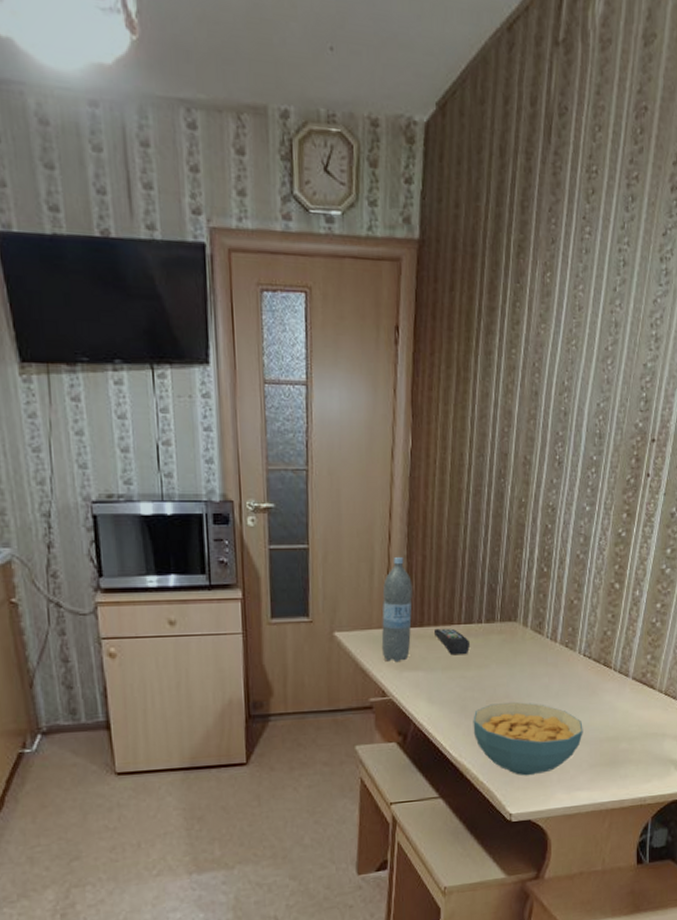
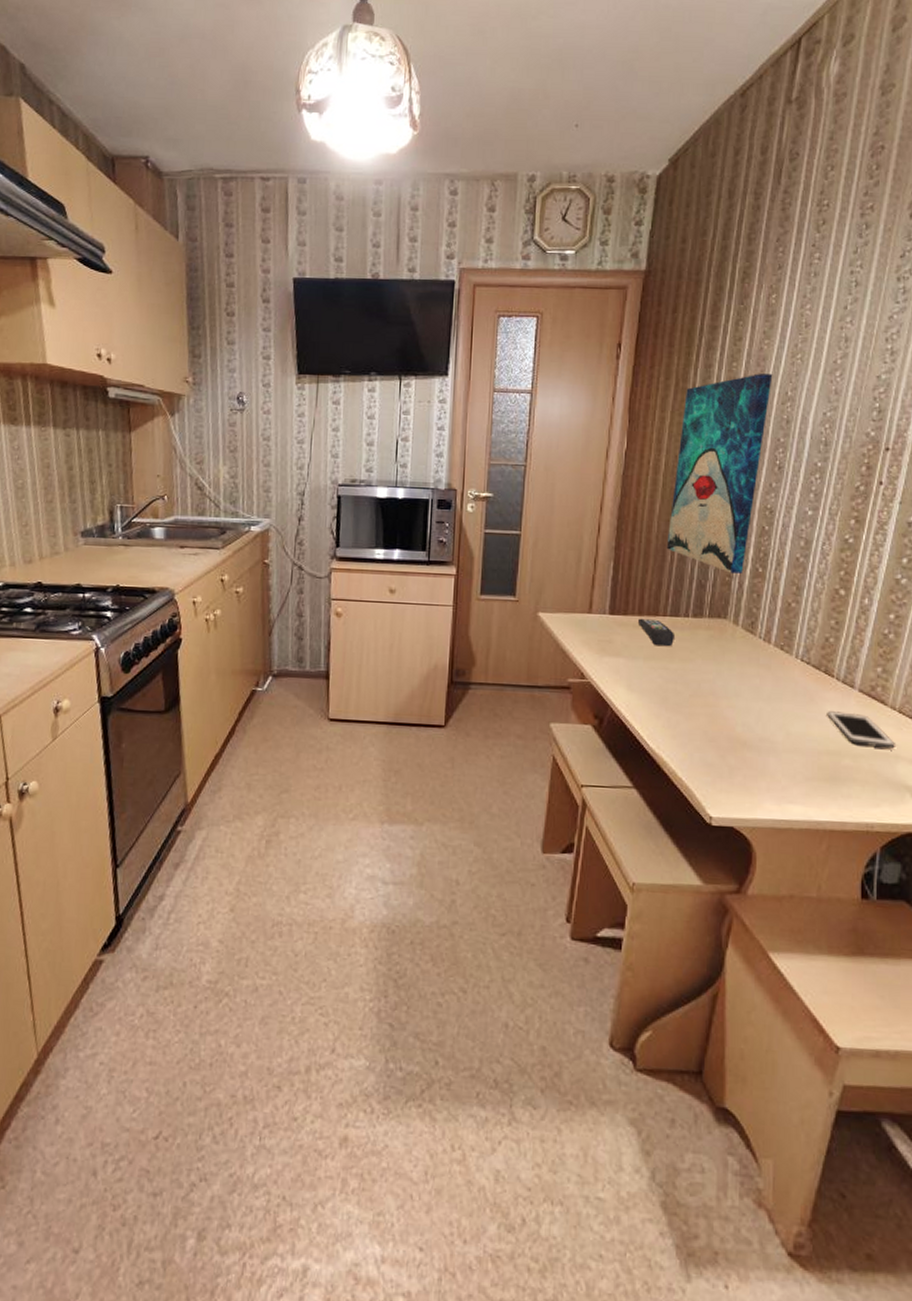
water bottle: present [381,556,412,663] -> none [583,547,618,647]
wall art: none [457,361,550,576] -> present [666,373,773,574]
cereal bowl: present [473,701,583,776] -> none [673,699,798,780]
cell phone: none [606,700,662,729] -> present [827,711,895,749]

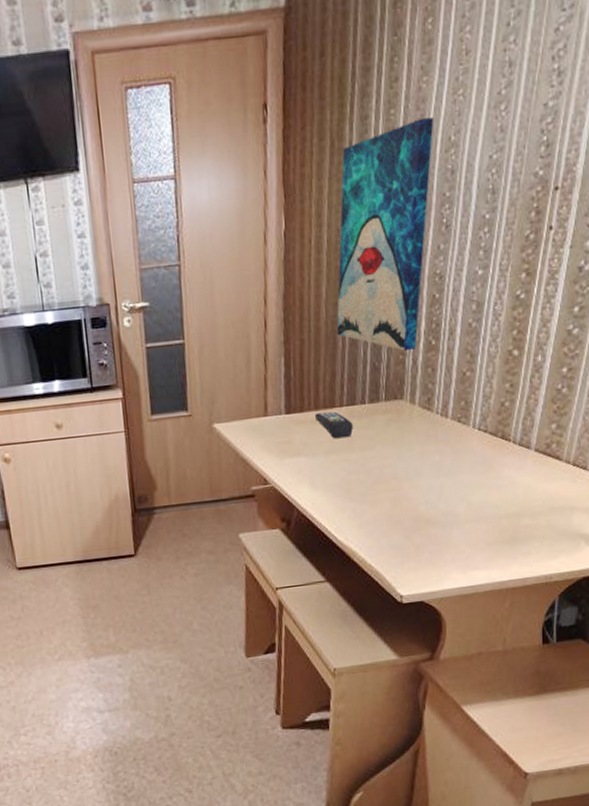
cell phone: present [827,711,895,749] -> none [505,473,570,504]

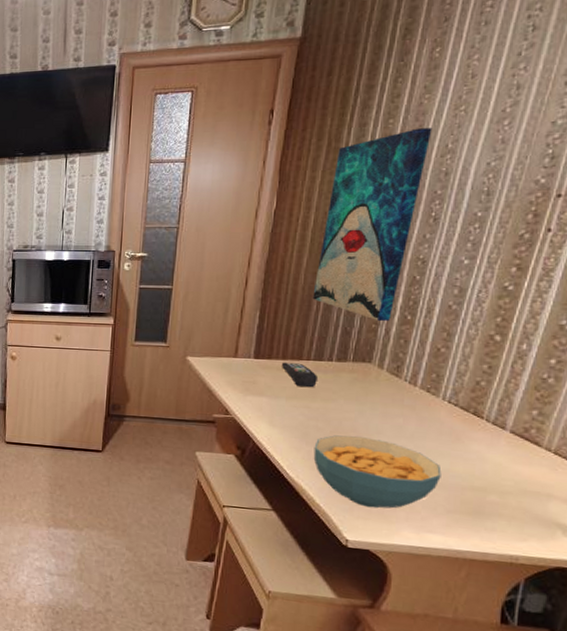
cereal bowl: none [358,481,479,557] -> present [313,435,442,509]

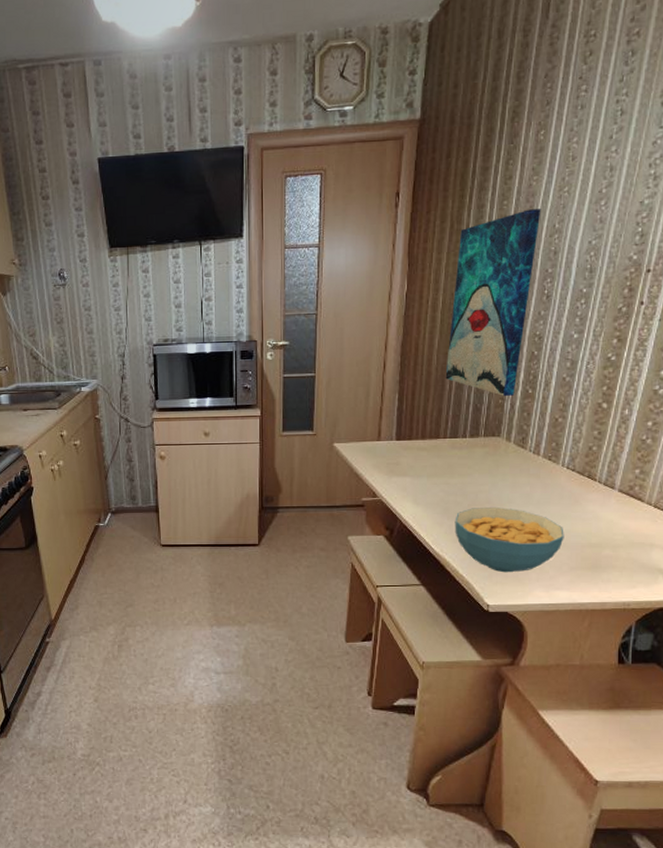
remote control: present [281,362,317,388] -> none [421,441,454,465]

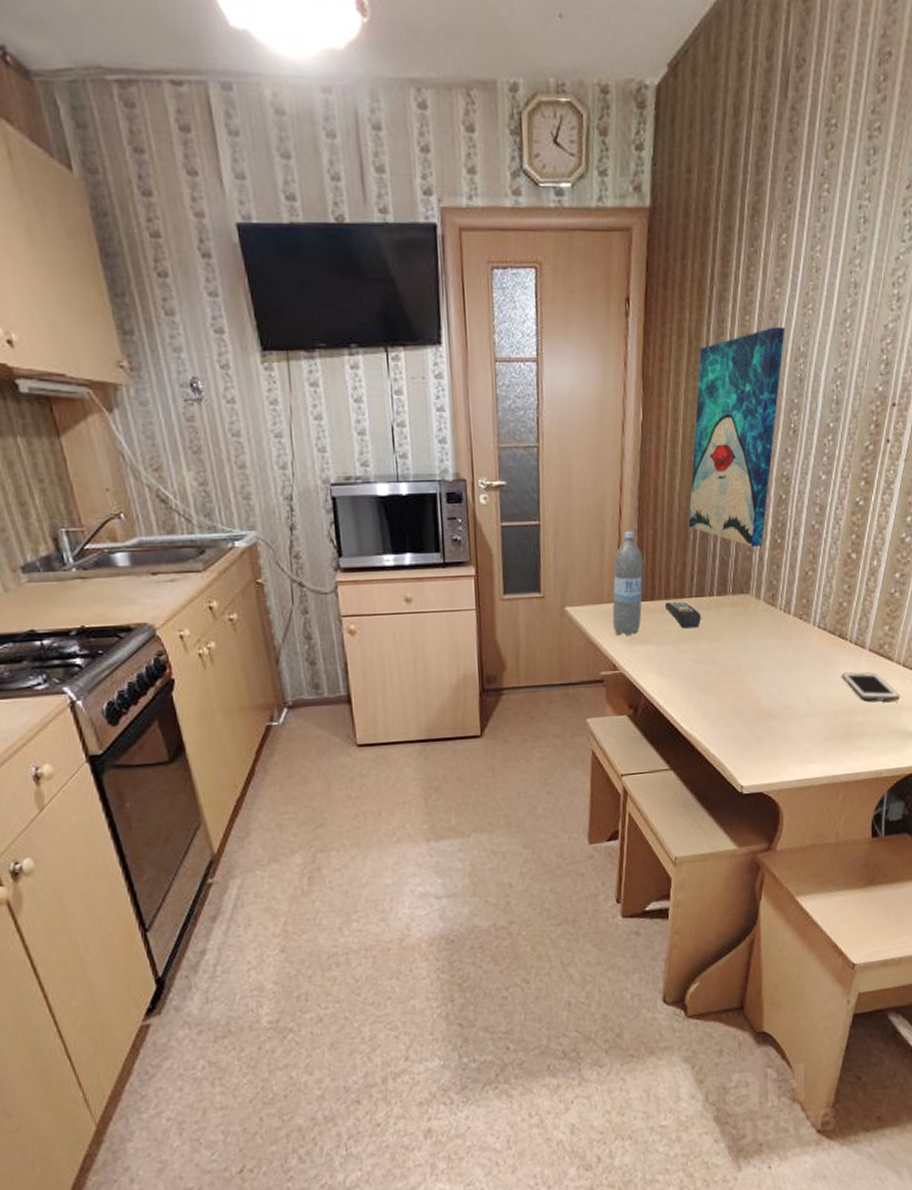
water bottle: none [374,381,403,470] -> present [612,530,643,637]
remote control: none [421,441,454,465] -> present [664,601,701,629]
cereal bowl: present [455,506,564,573] -> none [704,674,817,749]
cell phone: none [590,510,650,539] -> present [841,672,900,701]

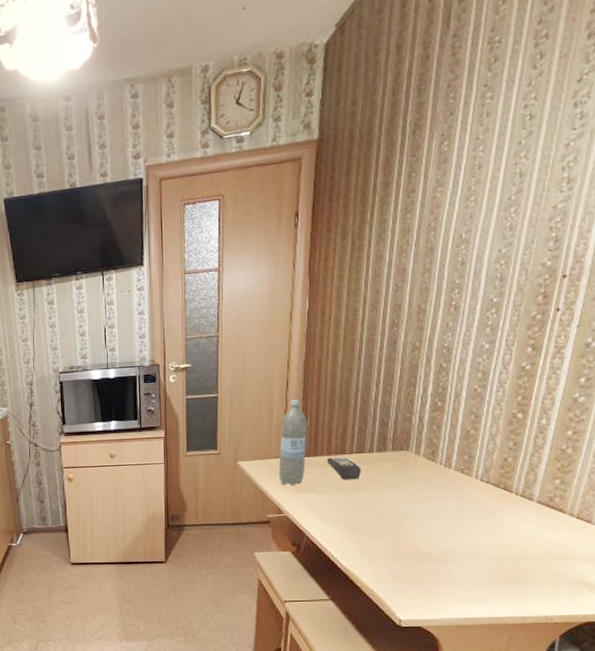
wall art: present [688,327,785,548] -> none [350,220,447,411]
cell phone: present [841,672,900,701] -> none [506,522,573,551]

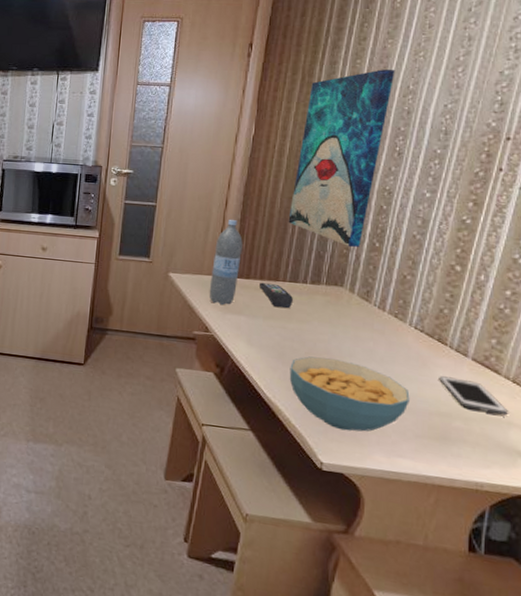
wall art: none [350,220,447,411] -> present [288,69,395,248]
cereal bowl: none [363,520,480,587] -> present [289,356,410,432]
cell phone: none [506,522,573,551] -> present [439,376,508,416]

